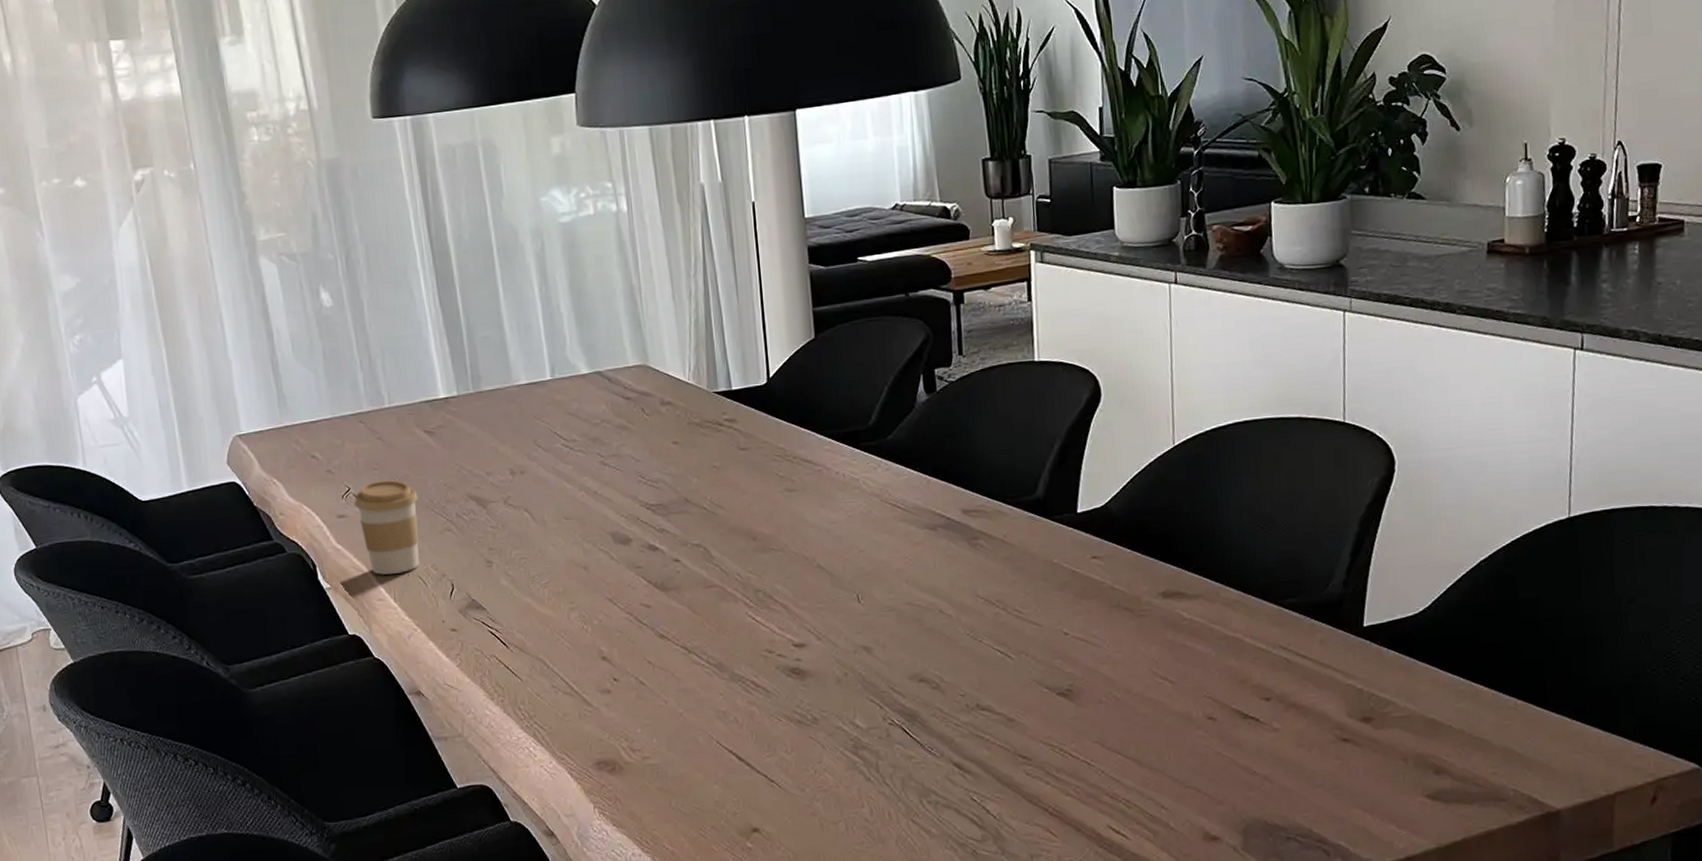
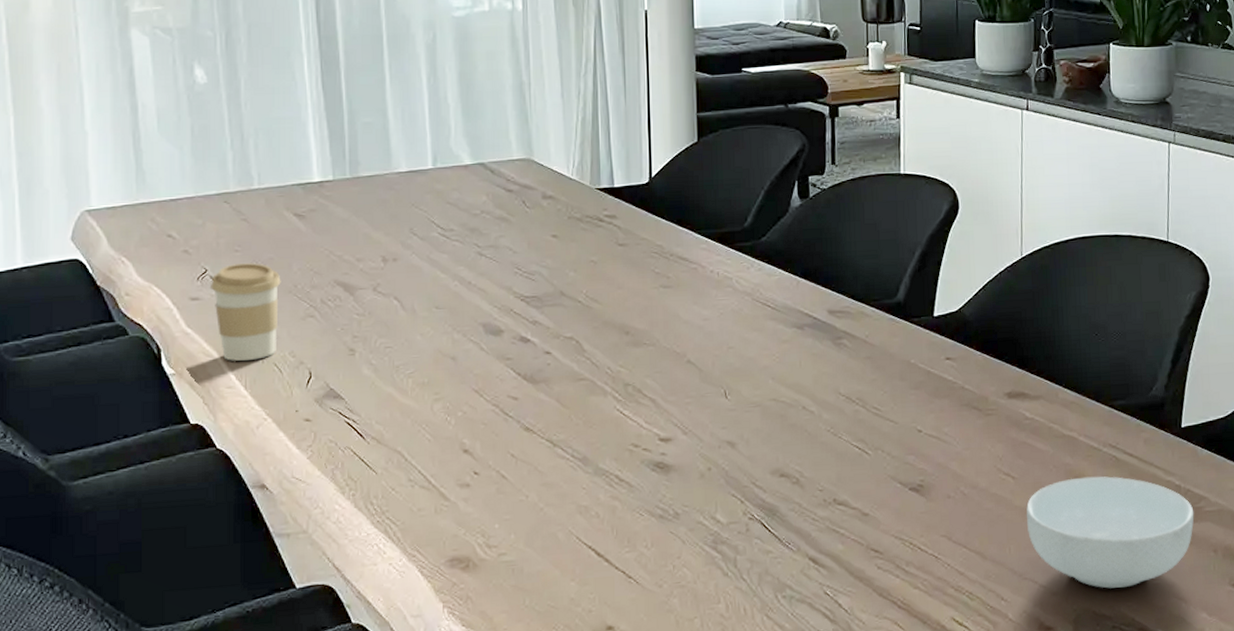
cereal bowl: none [1186,680,1380,798] -> present [1026,476,1194,589]

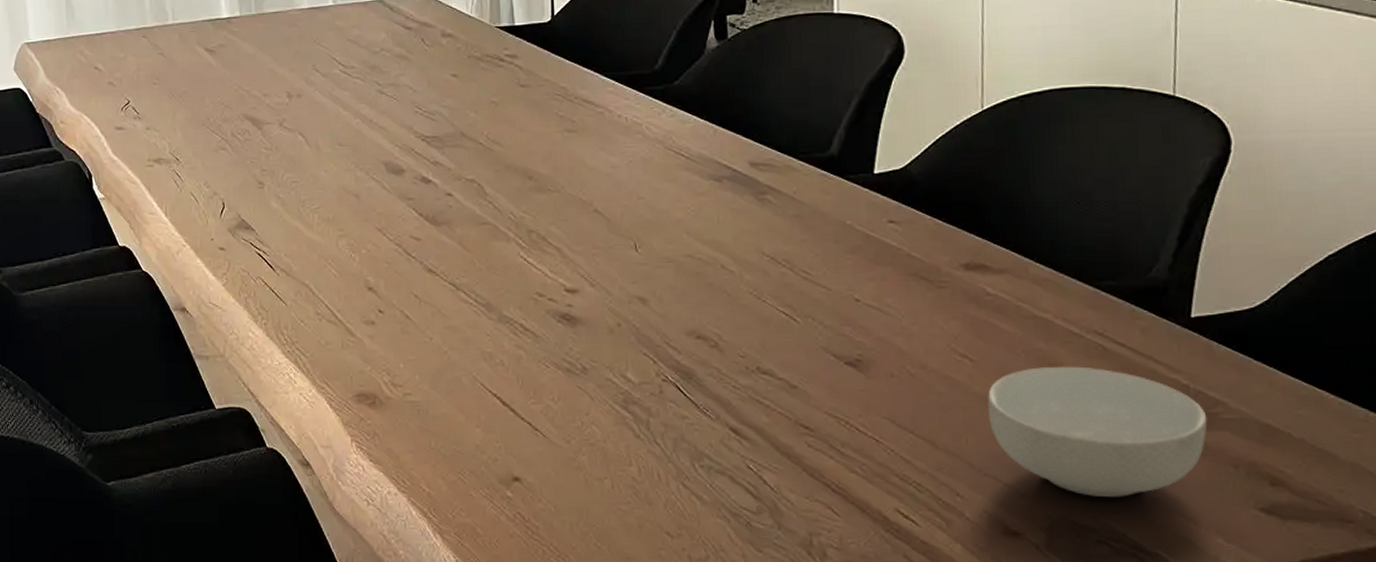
coffee cup: present [211,263,281,361] -> none [133,96,195,189]

